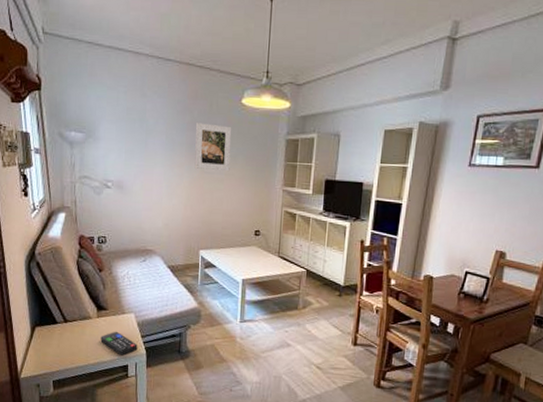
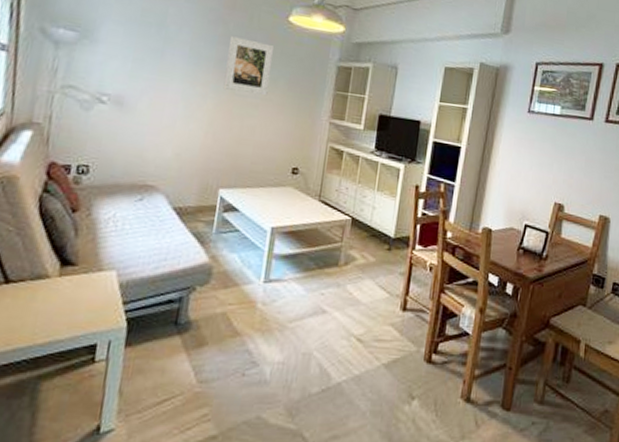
remote control: present [100,331,138,356] -> none [58,295,116,331]

